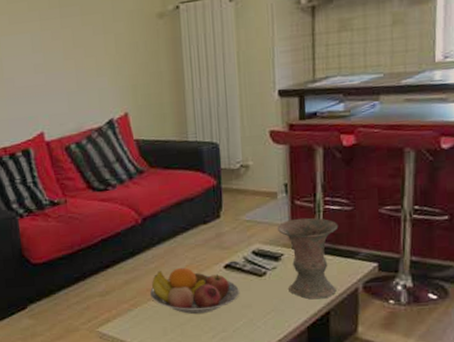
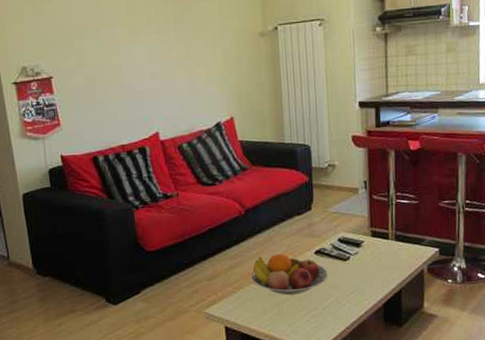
vase: present [277,217,339,300] -> none [358,210,408,280]

